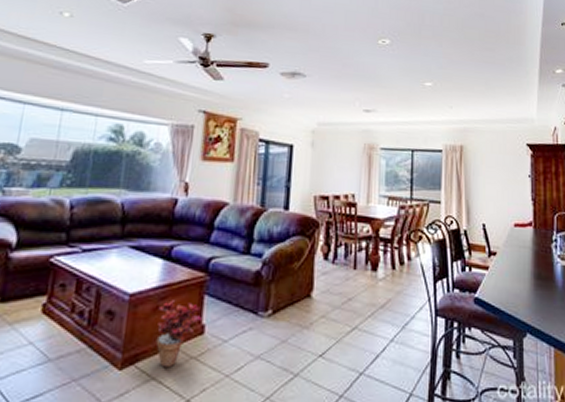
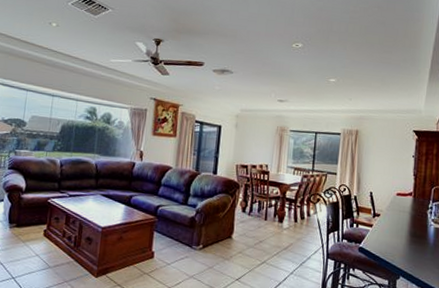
potted plant: present [155,300,202,368] -> none [120,233,152,279]

